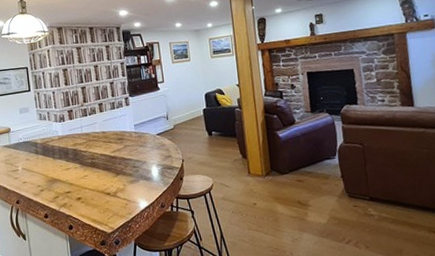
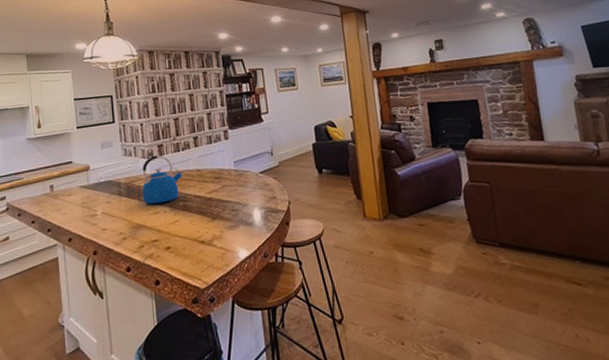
kettle: none [55,119,90,162] -> present [142,155,183,205]

